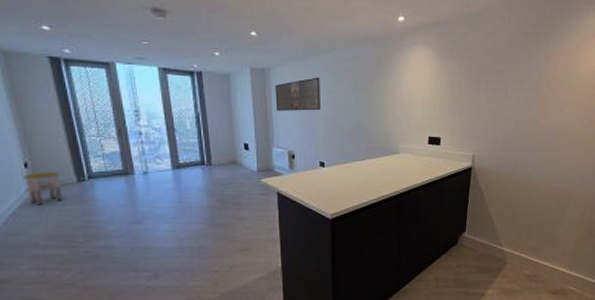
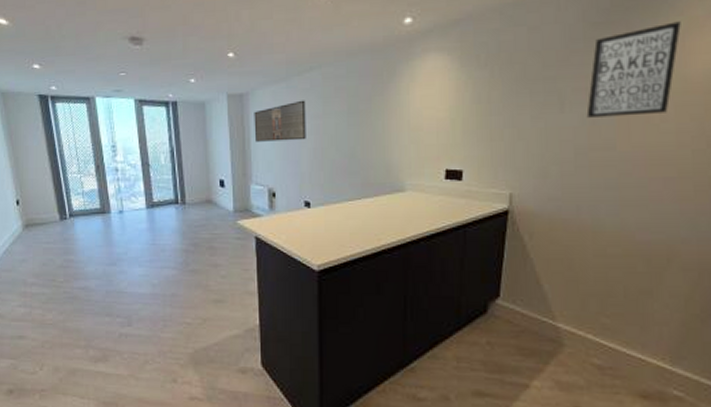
stool: present [23,171,62,205] -> none [15,209,47,242]
wall art: none [521,38,577,101] -> present [586,21,681,118]

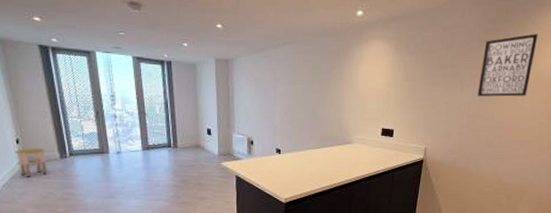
stool: none [15,209,47,242] -> present [15,148,47,177]
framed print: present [254,100,306,142] -> none [237,68,280,100]

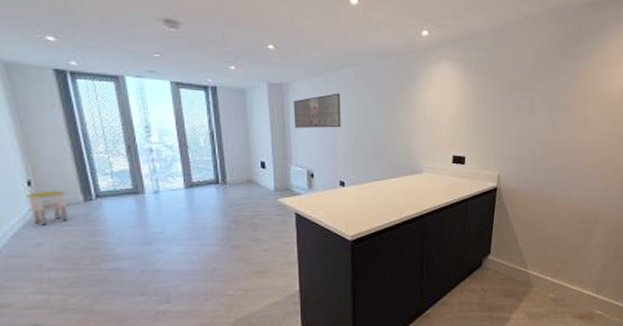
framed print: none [237,68,280,100] -> present [293,93,341,128]
wall art: present [477,33,538,97] -> none [548,54,605,120]

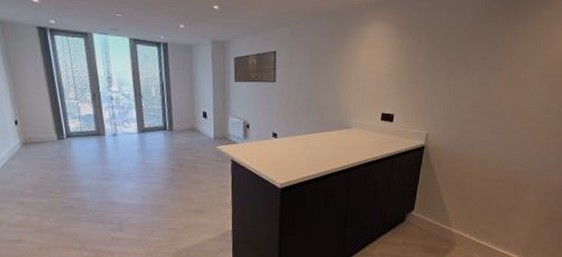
stool: present [26,190,68,226] -> none [14,129,45,158]

